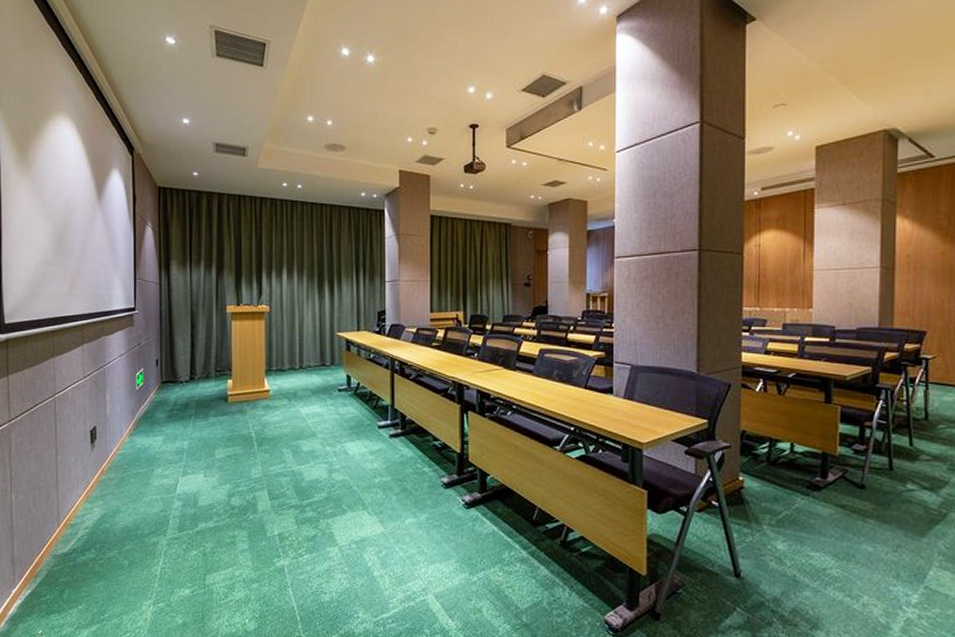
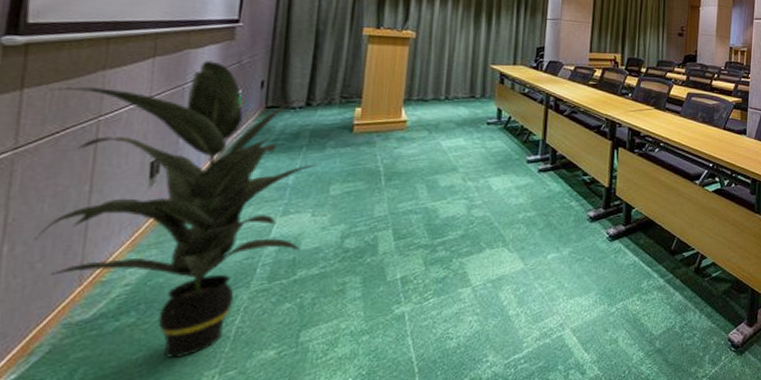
indoor plant: none [23,345,207,588] -> present [34,61,322,358]

